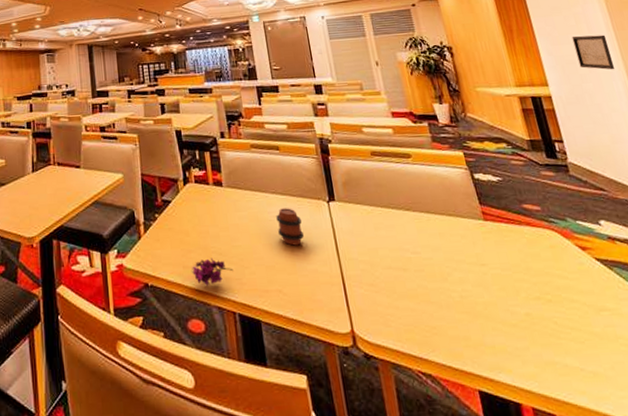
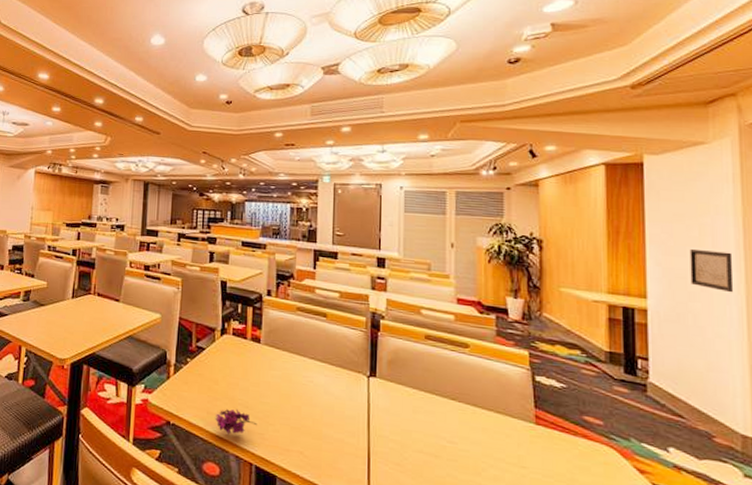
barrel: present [276,208,304,246] -> none [310,375,336,413]

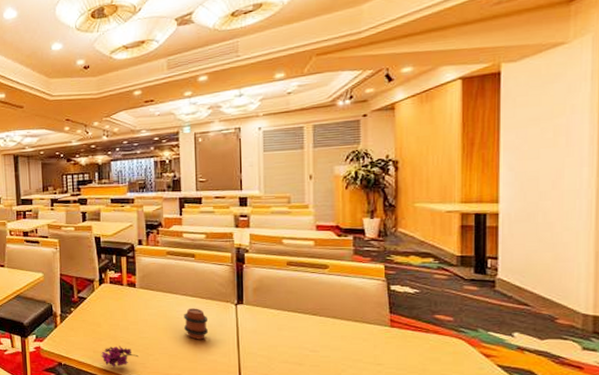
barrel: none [310,375,336,413] -> present [184,308,208,340]
wall art: present [689,249,734,293] -> none [542,149,586,188]

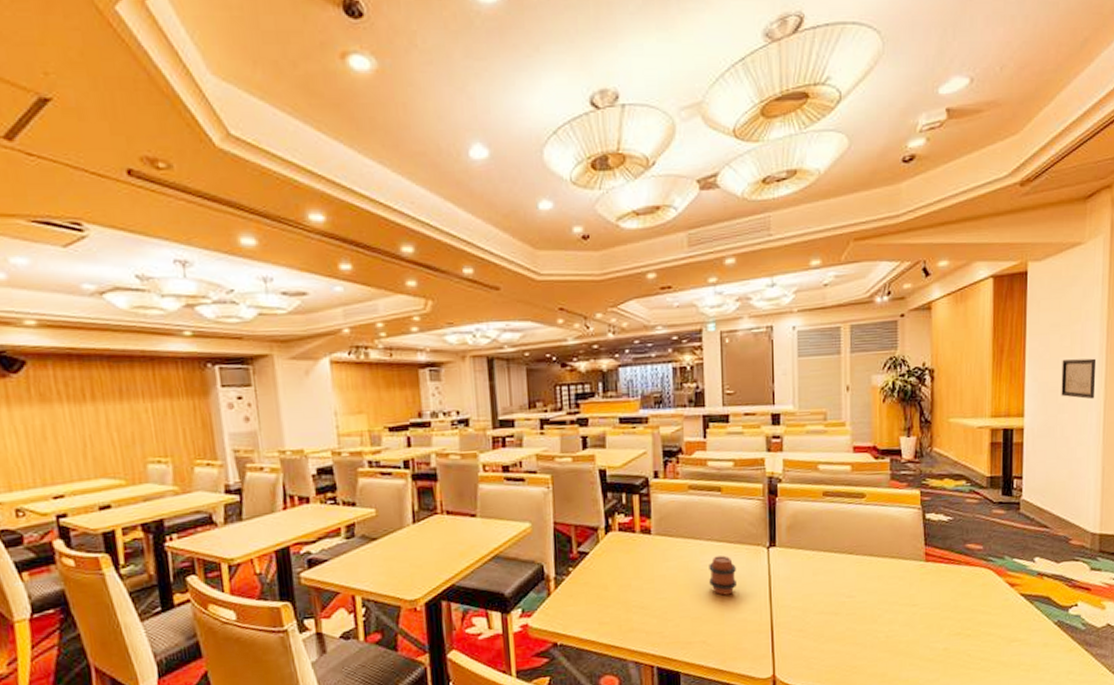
flower: present [100,346,139,367] -> none [607,612,655,642]
wall art: none [542,149,586,188] -> present [1061,358,1097,400]

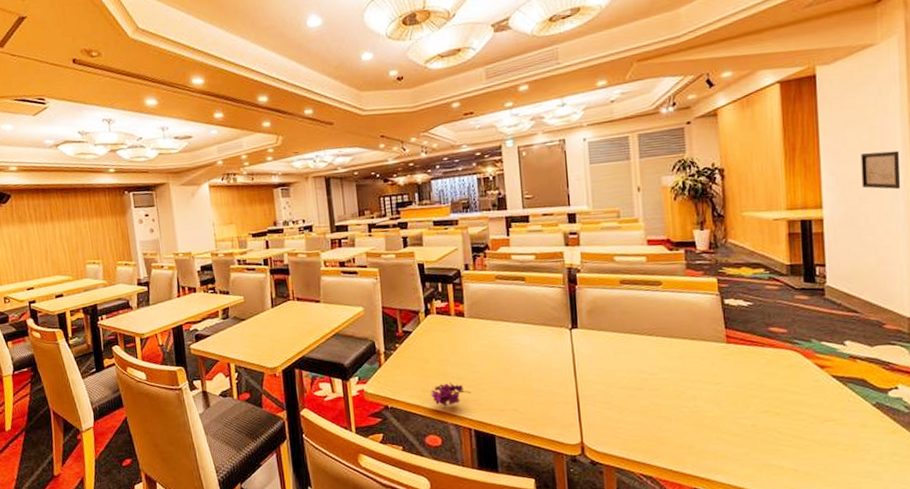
flower: none [607,612,655,642] -> present [430,382,471,407]
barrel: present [709,555,736,596] -> none [517,335,543,370]

